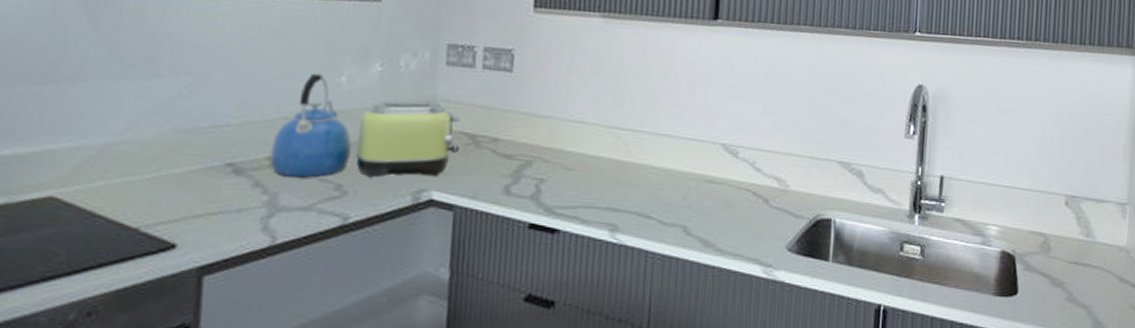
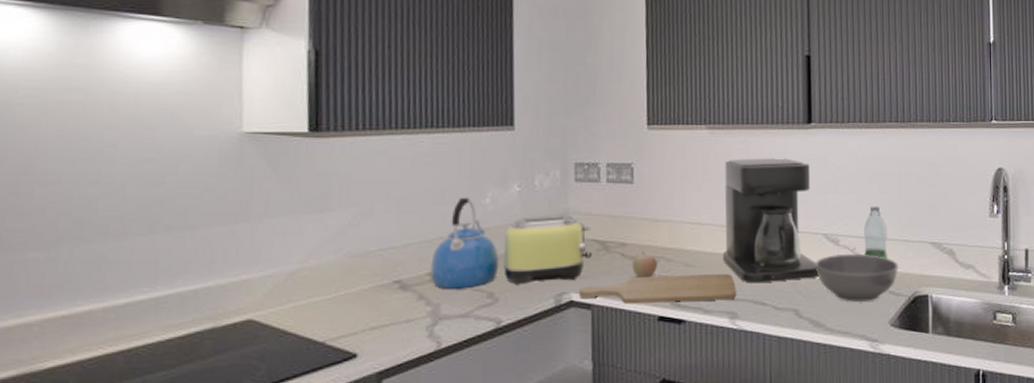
chopping board: none [441,177,620,210] -> present [579,274,736,304]
fruit: none [503,149,534,179] -> present [632,251,658,278]
coffee maker: none [606,53,713,194] -> present [722,158,819,284]
bowl: none [710,167,801,222] -> present [815,253,898,301]
bottle: none [765,117,792,176] -> present [863,206,888,259]

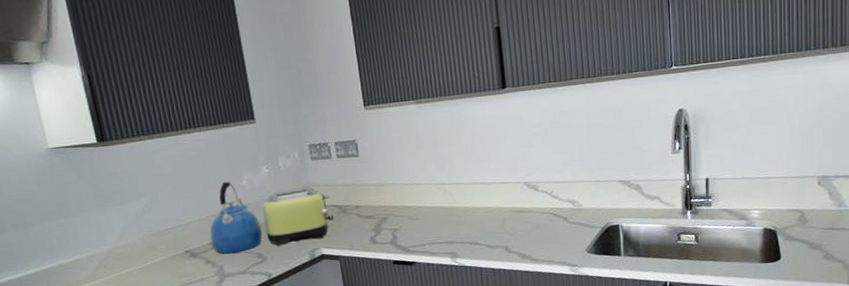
chopping board: present [579,274,736,304] -> none [328,223,455,254]
fruit: present [632,251,658,278] -> none [367,211,388,232]
coffee maker: present [722,158,819,284] -> none [434,121,523,229]
bowl: present [815,253,898,301] -> none [519,196,592,236]
bottle: present [863,206,888,259] -> none [558,154,582,198]

